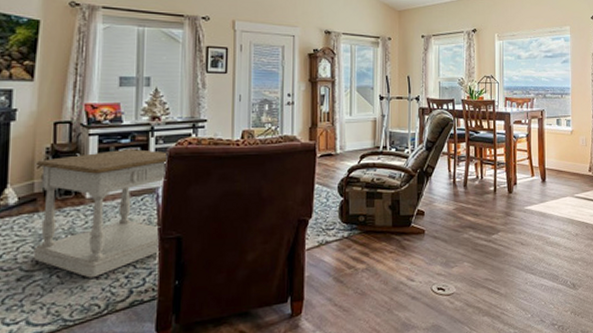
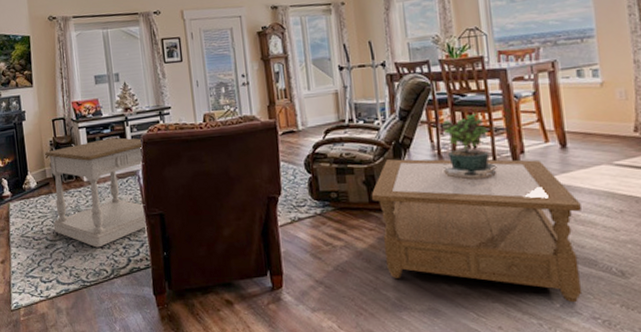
coffee table: none [395,186,551,313] -> present [371,159,583,303]
potted plant: none [455,148,496,210] -> present [441,113,498,184]

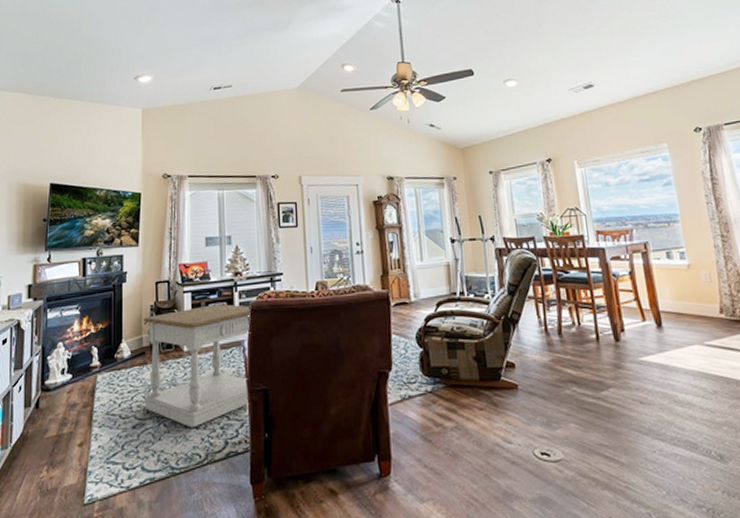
coffee table: present [371,159,583,303] -> none [481,334,686,490]
potted plant: present [441,113,498,184] -> none [547,290,601,362]

